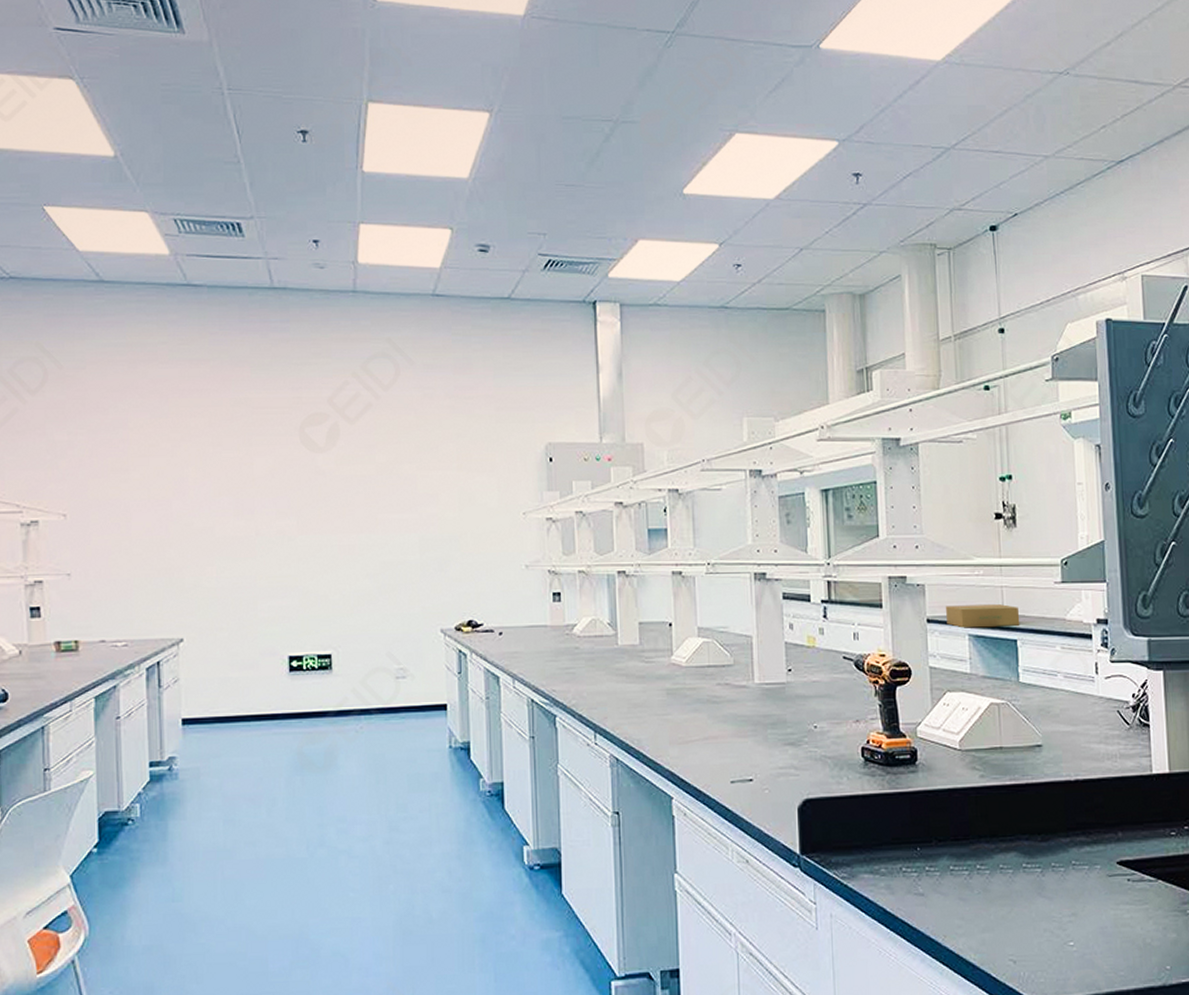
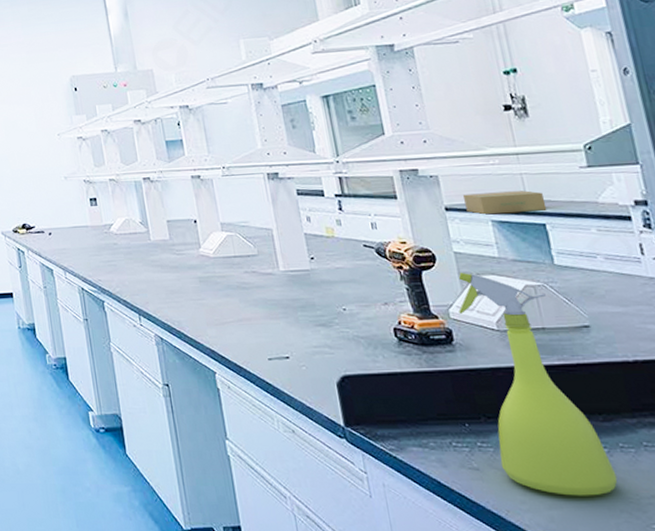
spray bottle: none [926,688,1046,918] -> present [458,272,618,496]

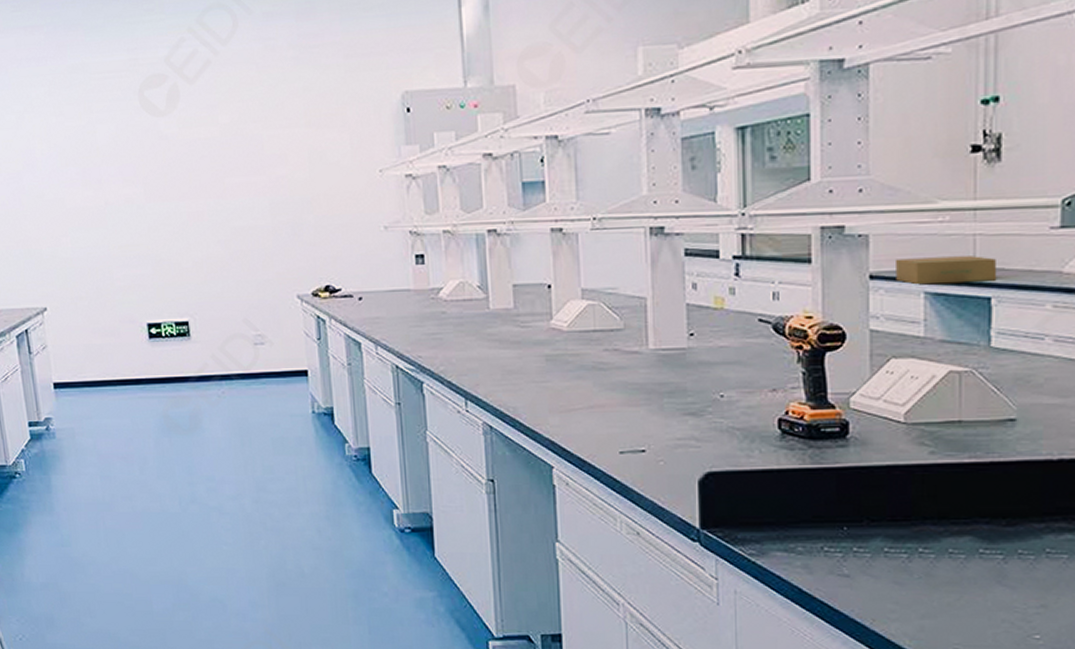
spray bottle: present [458,272,618,496] -> none [862,354,1007,605]

